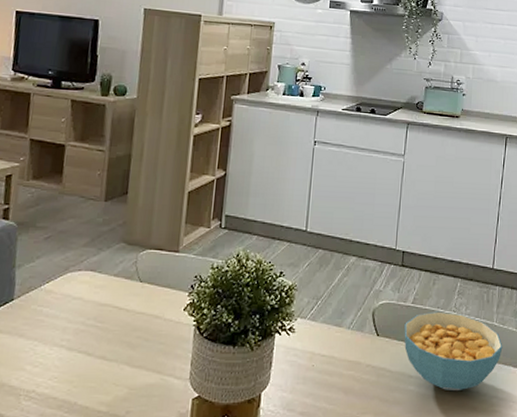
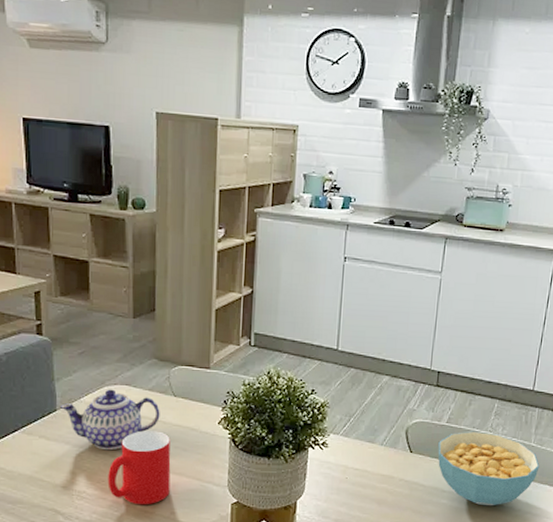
teapot: none [18,275,124,343] -> present [61,389,160,451]
cup: none [60,320,133,404] -> present [107,430,171,505]

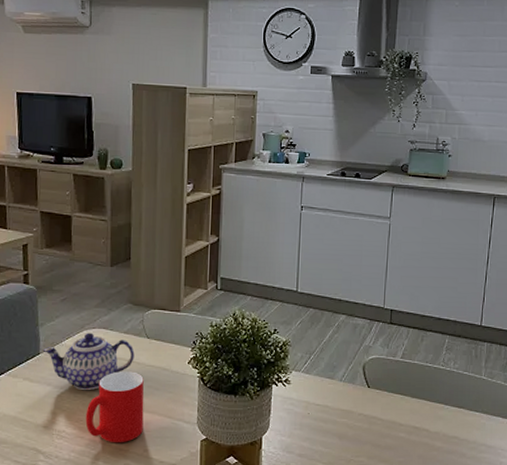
cereal bowl: present [438,431,540,506] -> none [394,365,491,439]

